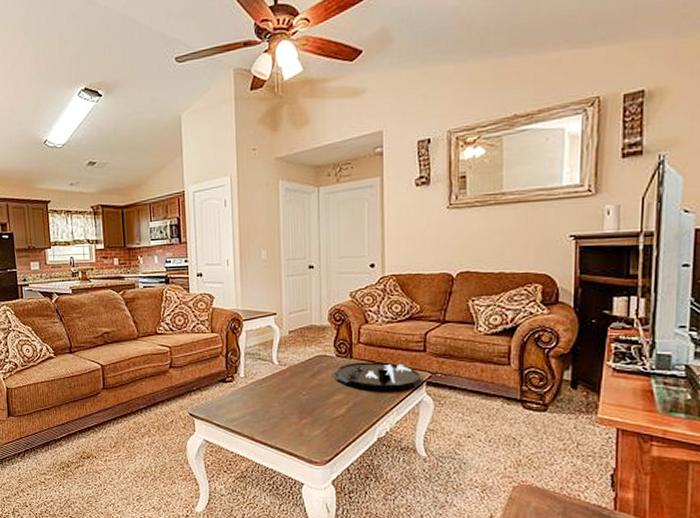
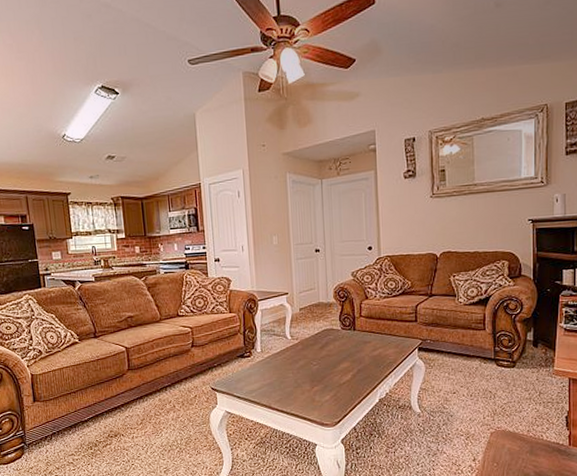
decorative tray: present [333,362,424,391] -> none [339,332,416,358]

